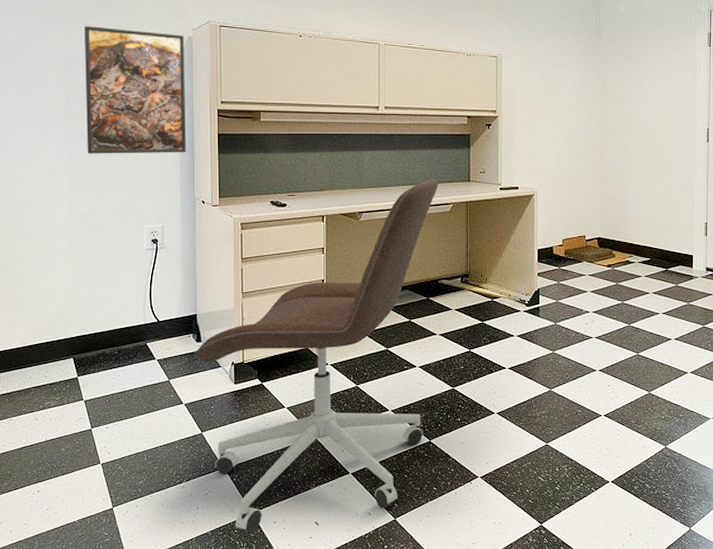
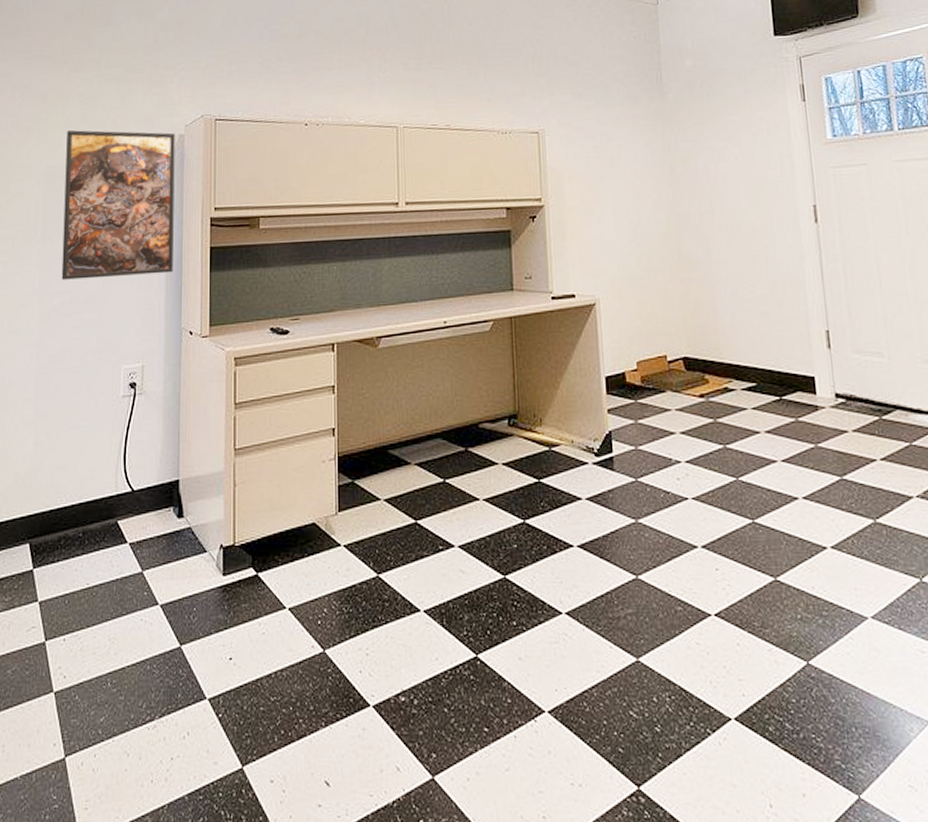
office chair: present [194,178,439,532] -> none [174,288,474,797]

